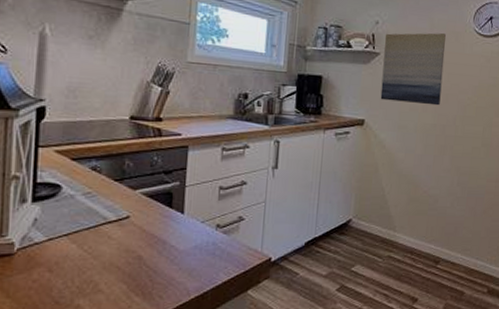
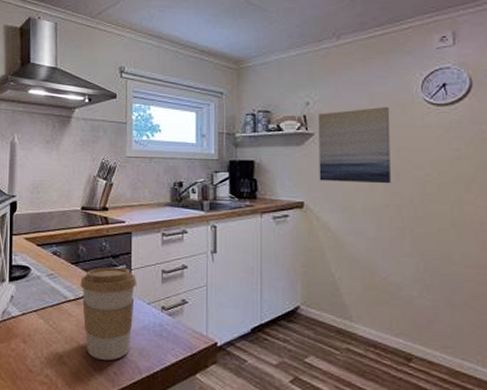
coffee cup: none [124,183,191,284] -> present [80,267,136,360]

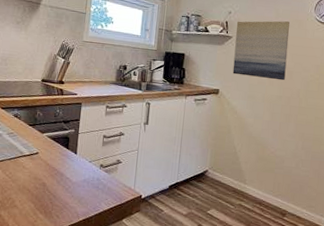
coffee cup: present [80,267,136,360] -> none [35,130,82,206]

